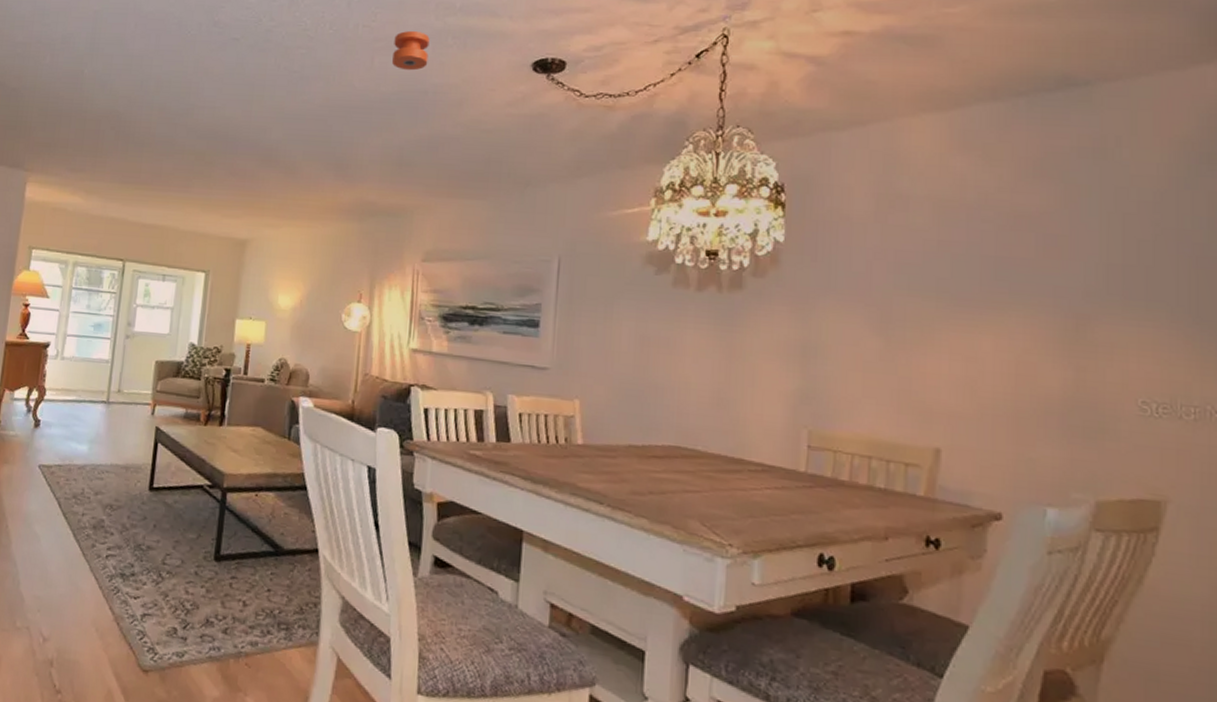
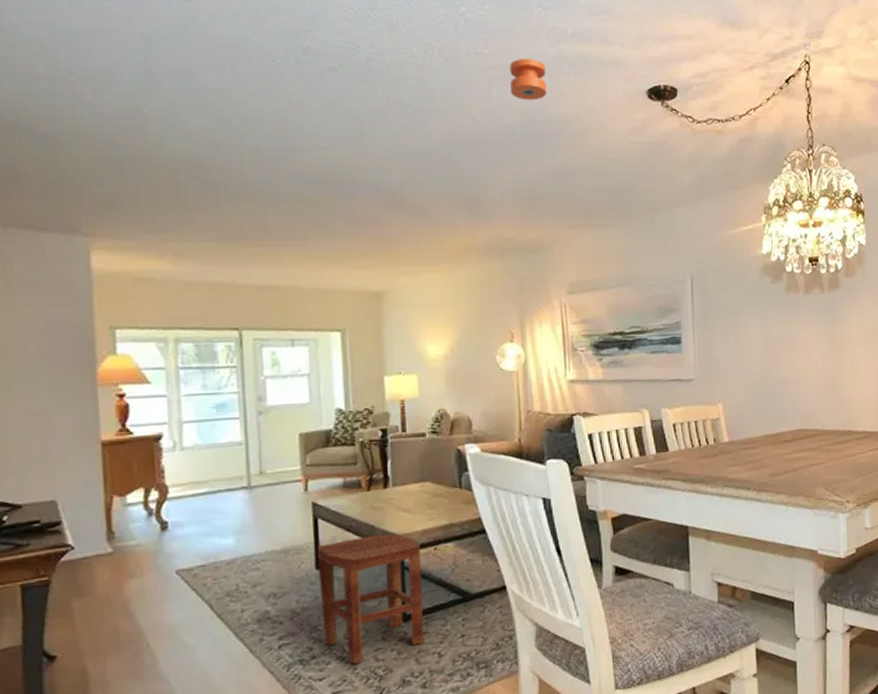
stool: none [145,468,243,592] -> present [316,533,424,664]

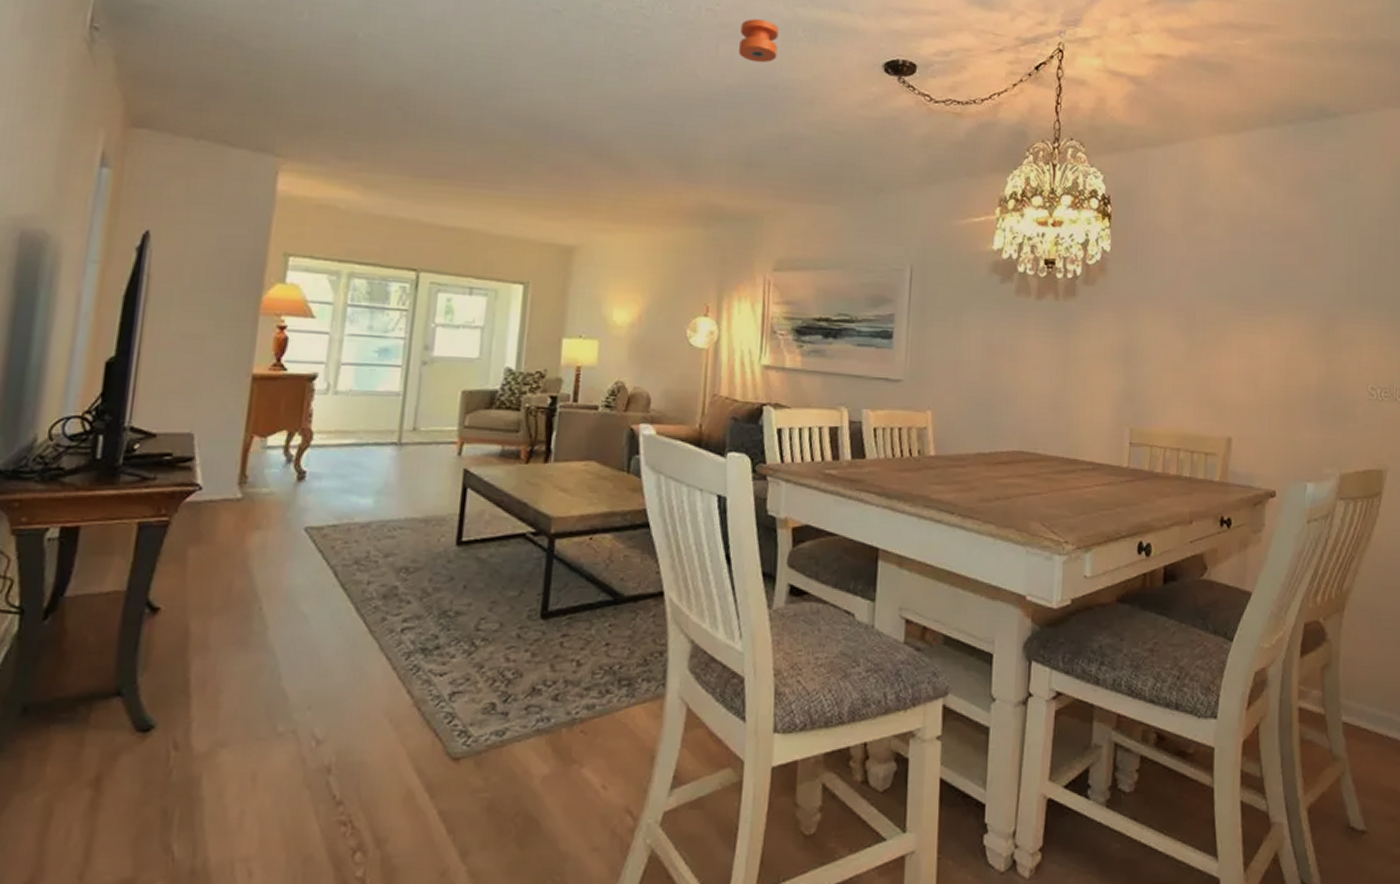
stool: present [316,533,424,664] -> none [453,514,574,661]

